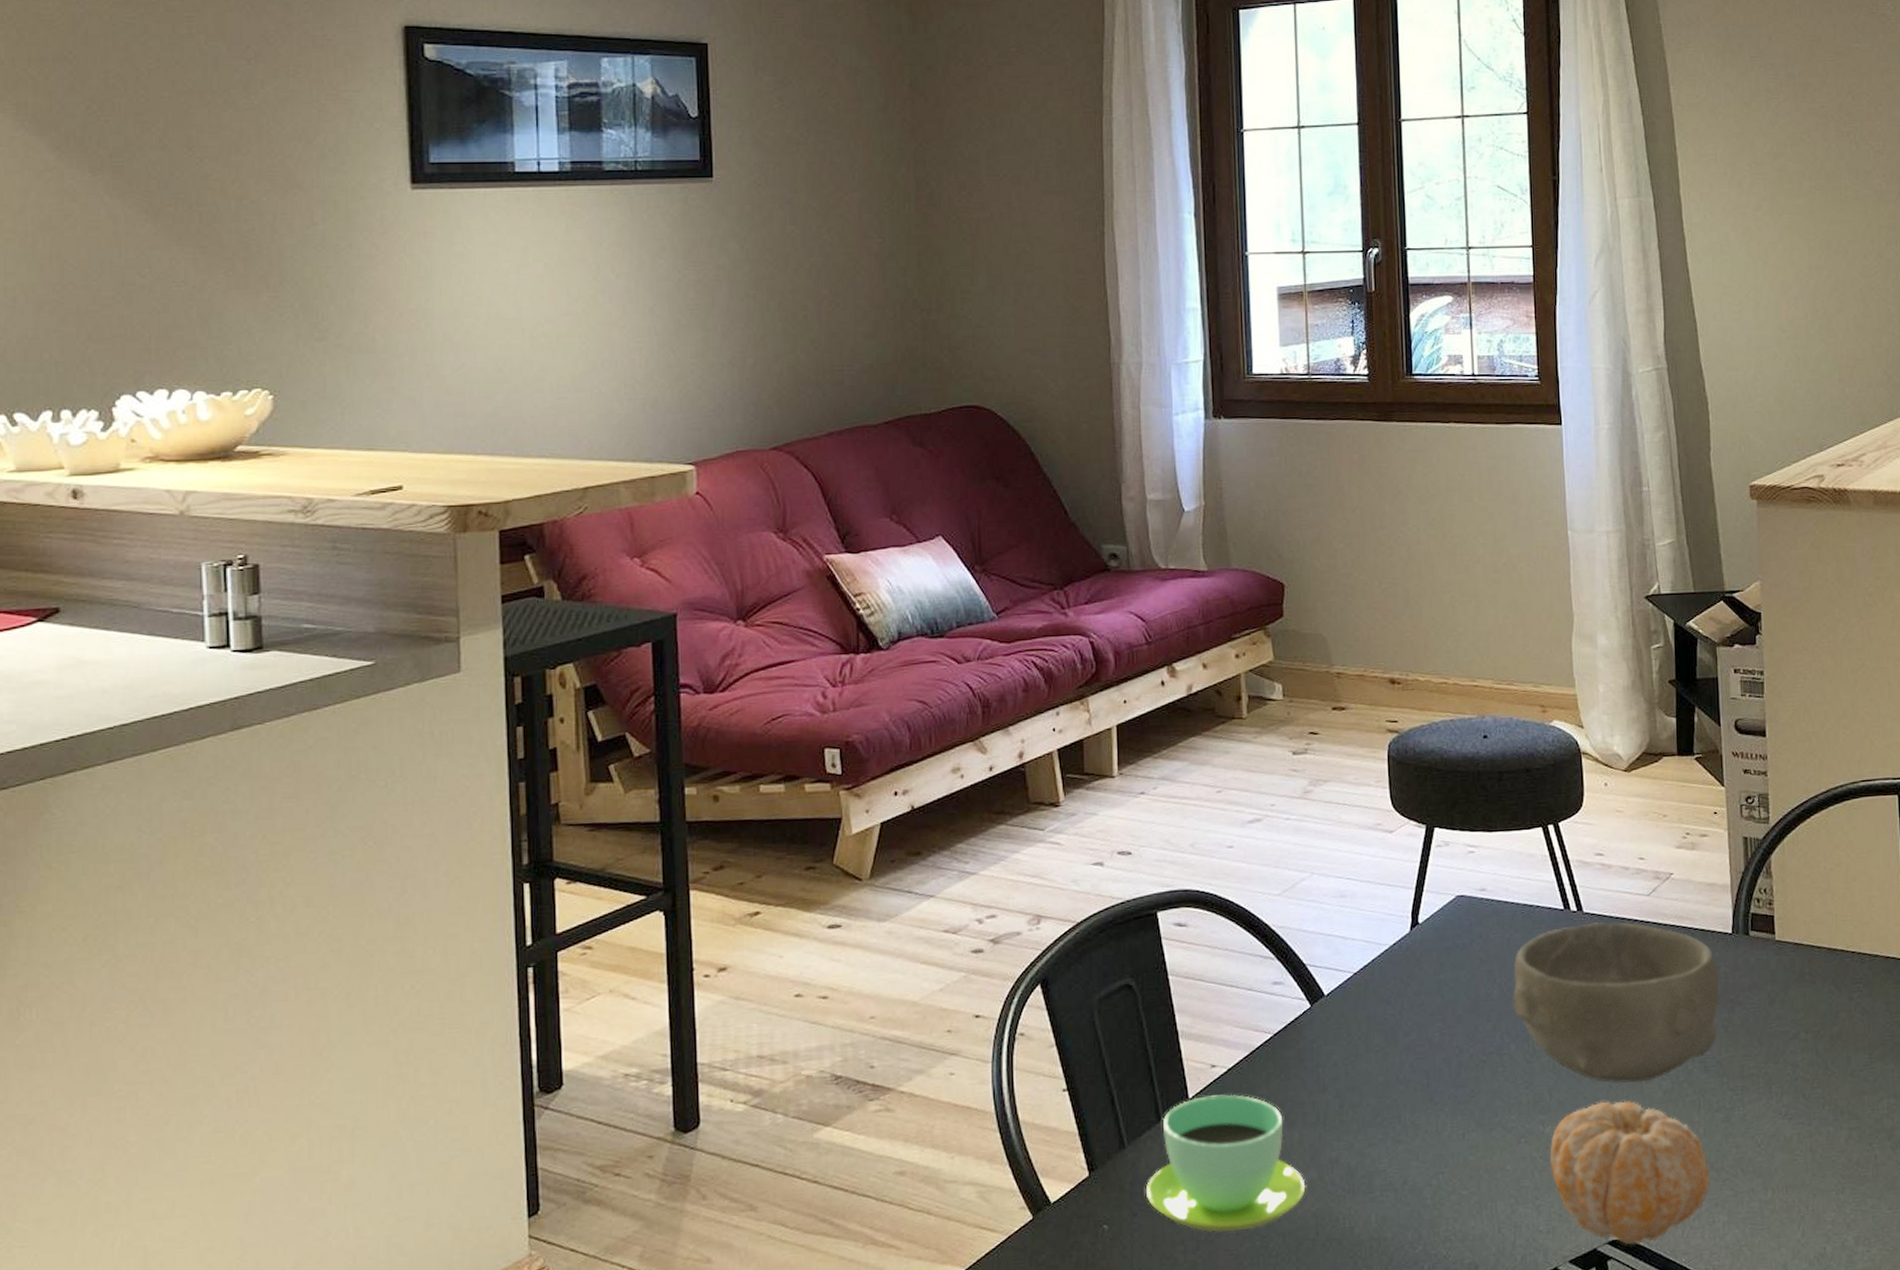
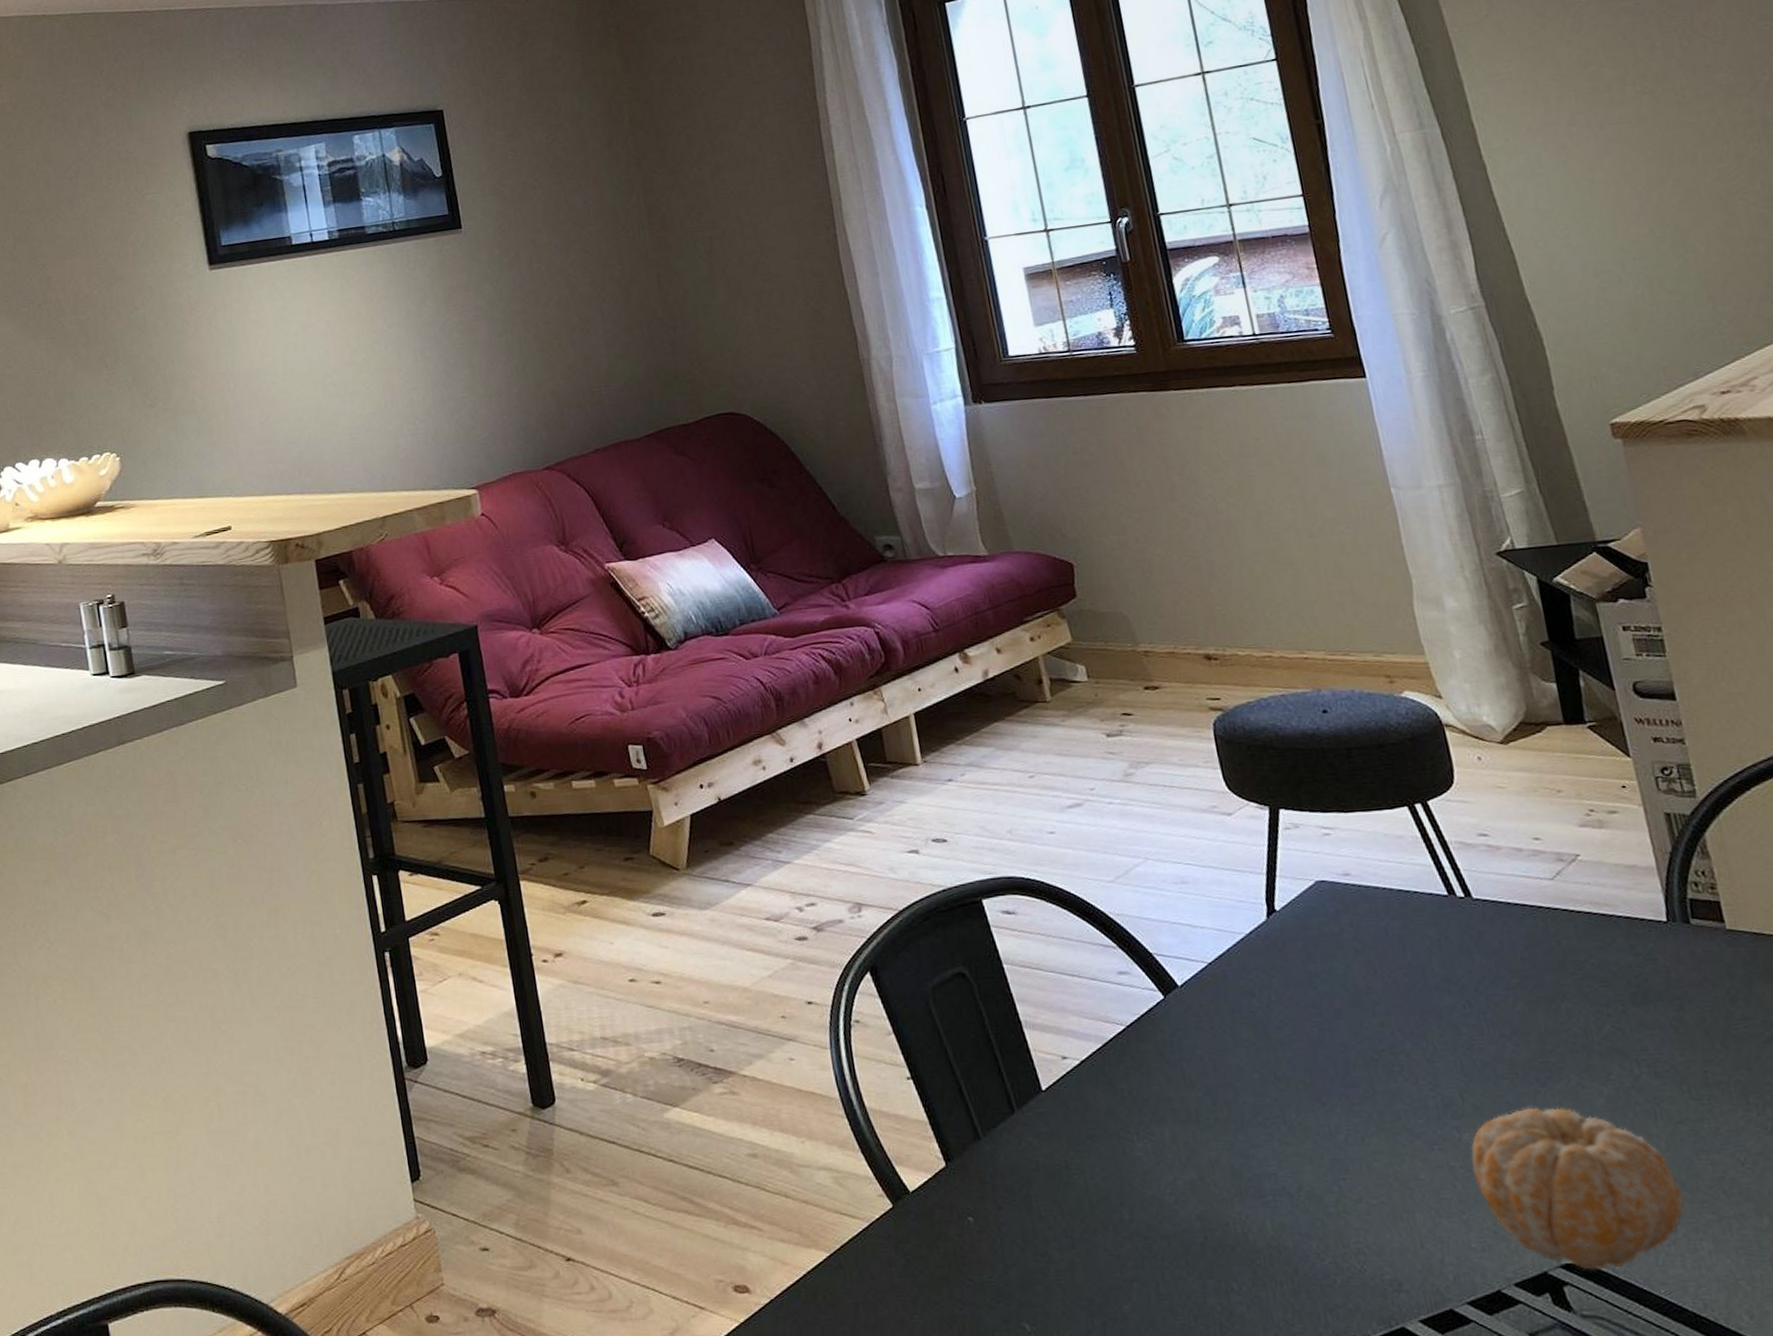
cup: present [1145,1094,1306,1232] -> none [1008,1087,1186,1230]
bowl: present [1512,922,1720,1083] -> none [1396,909,1667,1088]

